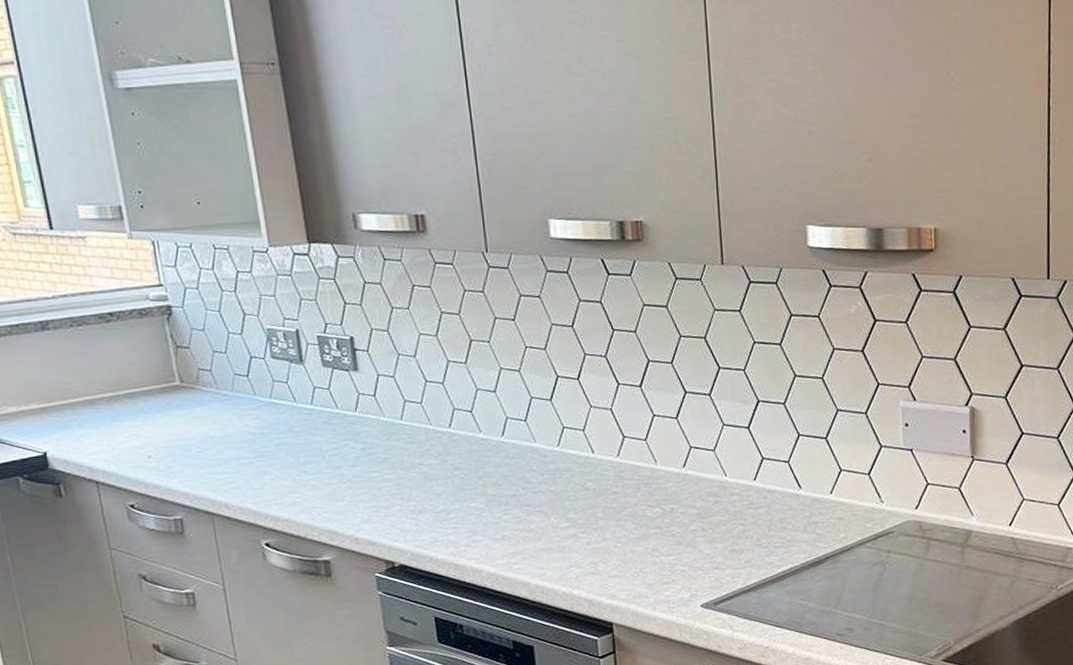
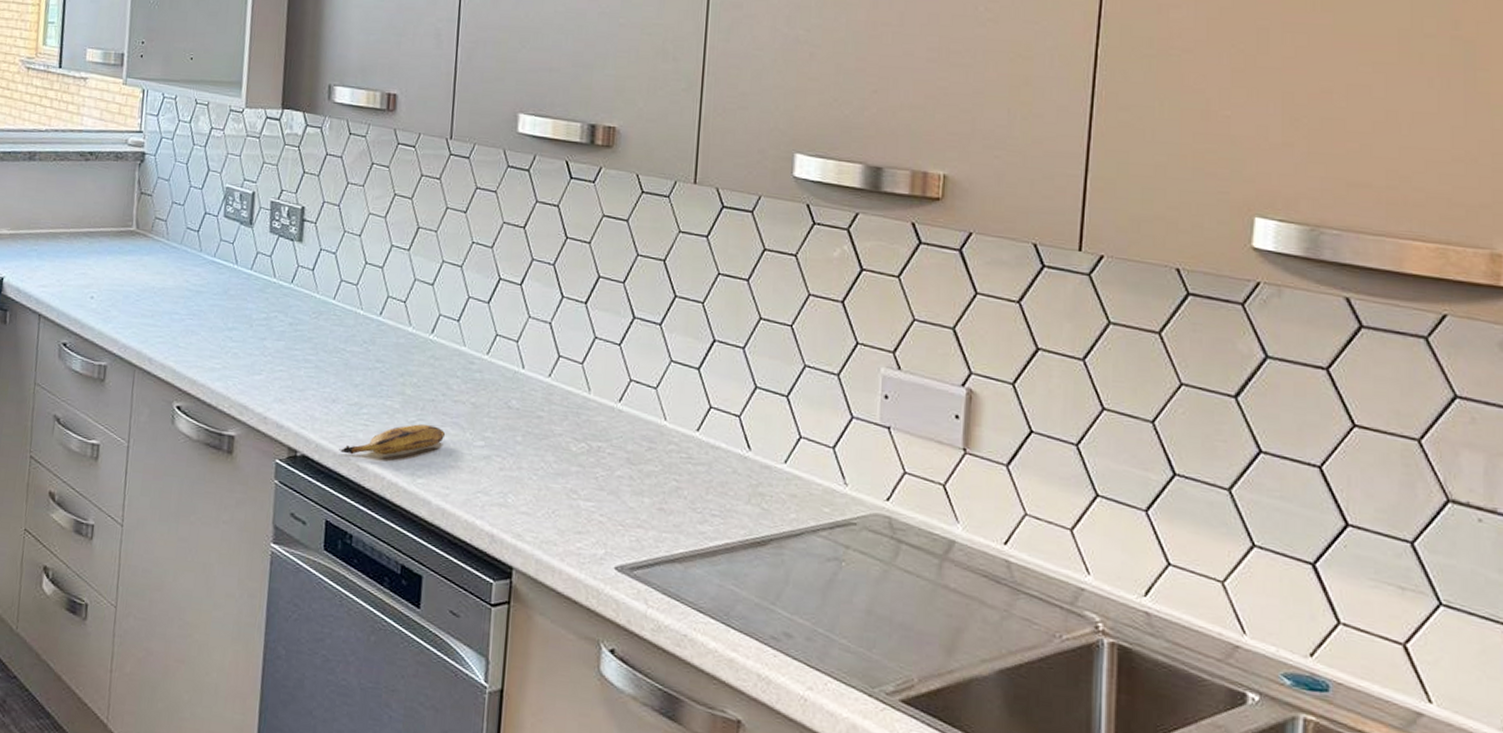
banana: none [434,517,532,557] -> present [339,424,446,455]

